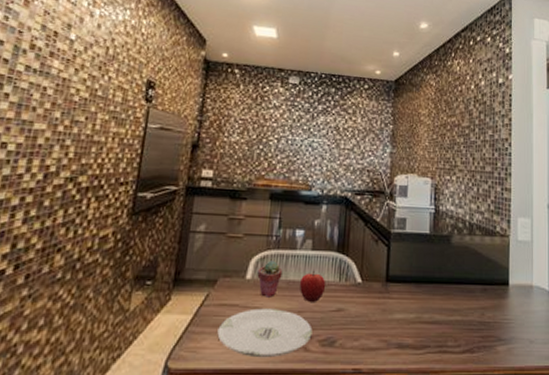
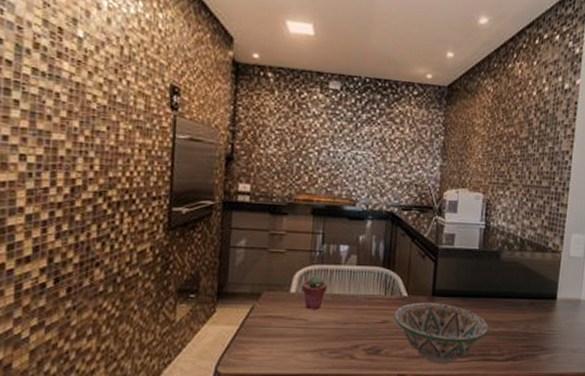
plate: present [217,308,313,358] -> none [264,320,358,365]
fruit: present [299,270,326,303] -> none [344,284,372,316]
decorative bowl: none [349,288,444,357] -> present [394,302,489,364]

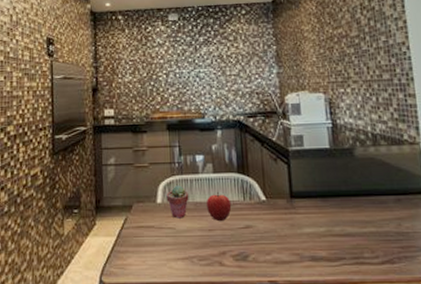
fruit: none [344,284,372,316] -> present [206,191,232,222]
decorative bowl: present [394,302,489,364] -> none [256,205,357,269]

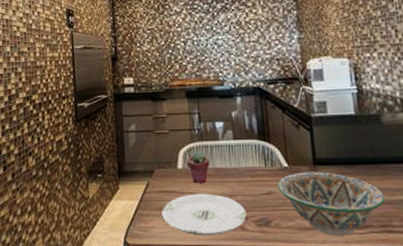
plate: none [139,228,225,273] -> present [161,193,247,236]
fruit: present [206,191,232,222] -> none [226,157,253,188]
decorative bowl: none [256,205,357,269] -> present [278,172,385,236]

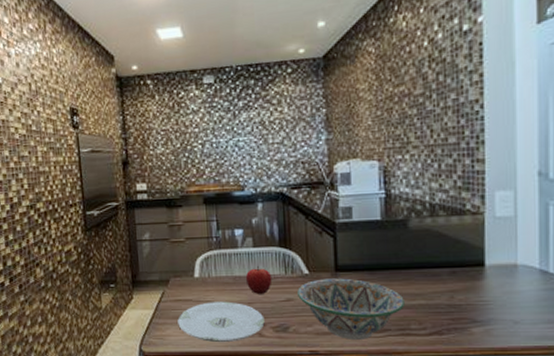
potted succulent: present [187,151,210,184] -> none [204,260,228,292]
fruit: none [226,157,253,188] -> present [245,265,272,295]

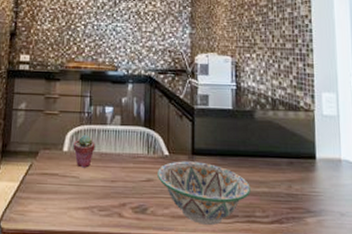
plate: present [177,301,265,343] -> none [41,177,125,222]
potted succulent: none [204,260,228,292] -> present [73,135,95,168]
fruit: present [245,265,272,295] -> none [111,143,136,174]

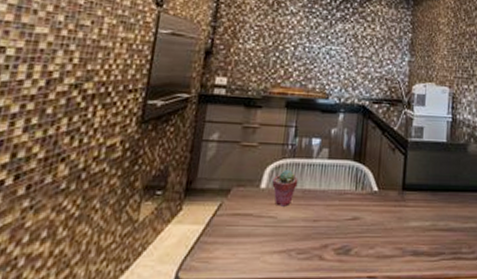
decorative bowl: present [158,161,250,225] -> none [364,197,459,264]

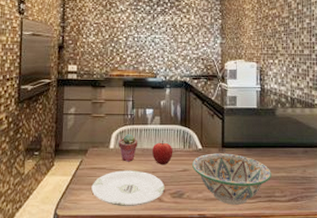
plate: none [230,218,328,268] -> present [91,170,165,207]
fruit: none [314,179,342,212] -> present [151,140,173,166]
decorative bowl: none [364,197,459,264] -> present [192,153,271,205]

